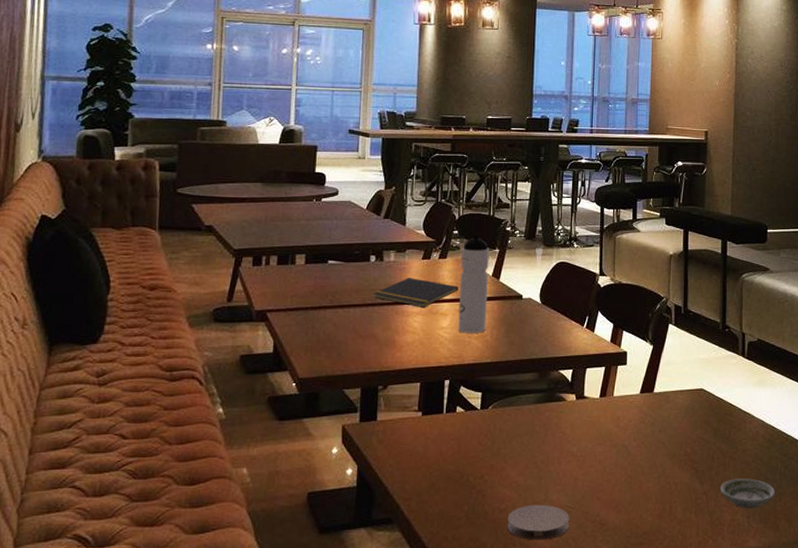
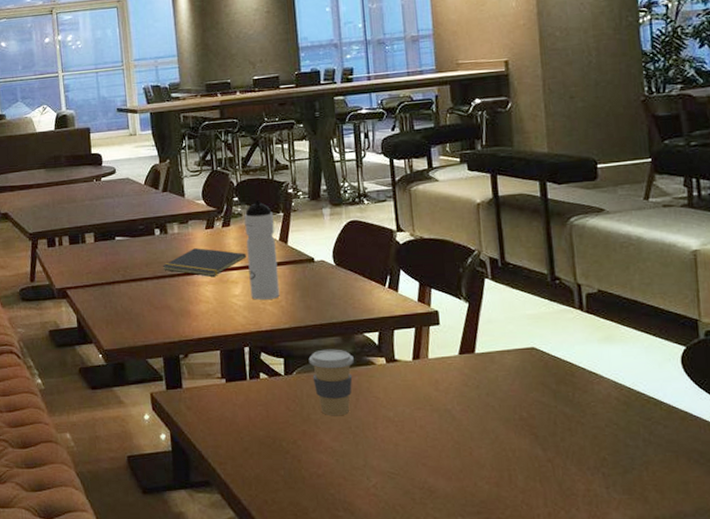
coffee cup: none [505,384,547,450] -> present [308,349,354,415]
coaster: present [507,504,569,541] -> none [326,470,395,506]
saucer: present [719,478,776,509] -> none [567,445,640,478]

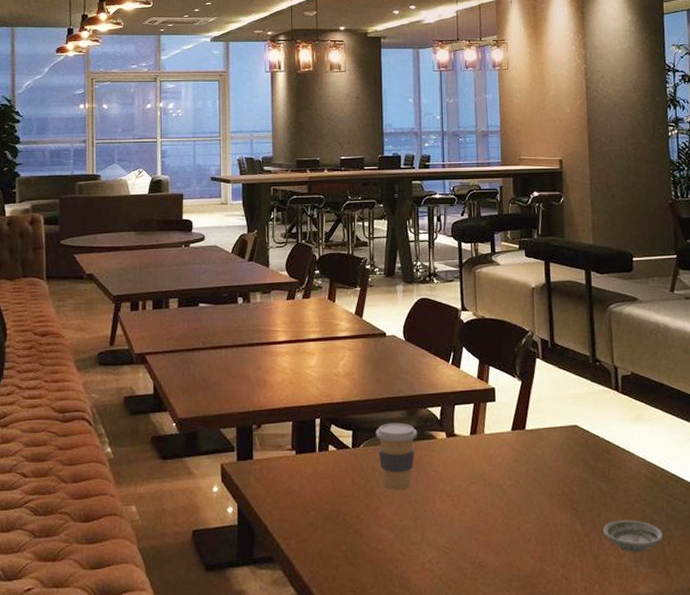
notepad: present [162,248,246,278] -> none [242,318,323,348]
water bottle: present [244,200,280,300] -> none [324,274,352,372]
saucer: none [567,445,640,478] -> present [602,520,664,552]

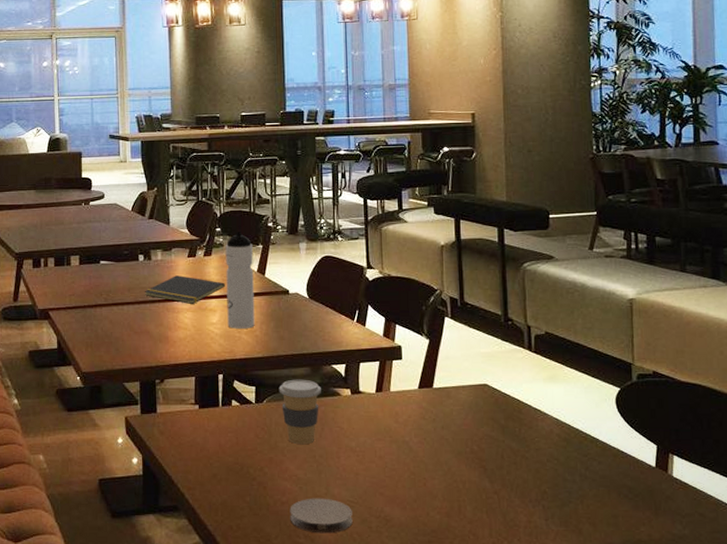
notepad: none [242,318,323,348] -> present [144,275,225,305]
water bottle: none [324,274,352,372] -> present [225,232,255,329]
coaster: none [385,545,448,582] -> present [290,498,353,534]
saucer: present [602,520,664,552] -> none [512,479,576,510]

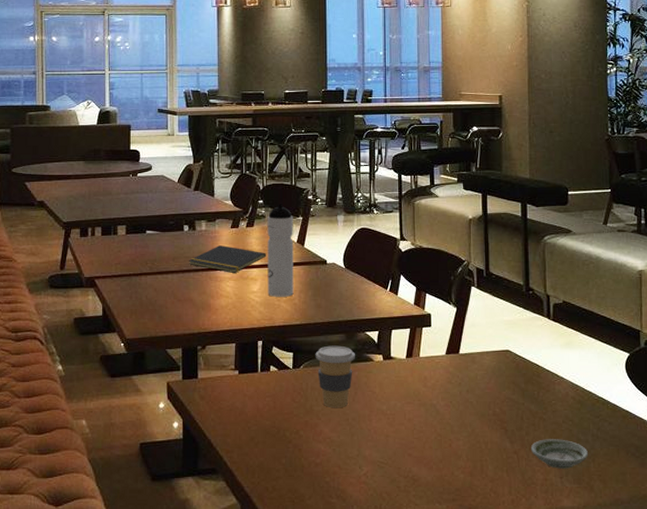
coaster: present [290,498,353,534] -> none [323,459,382,494]
saucer: none [512,479,576,510] -> present [530,439,589,469]

